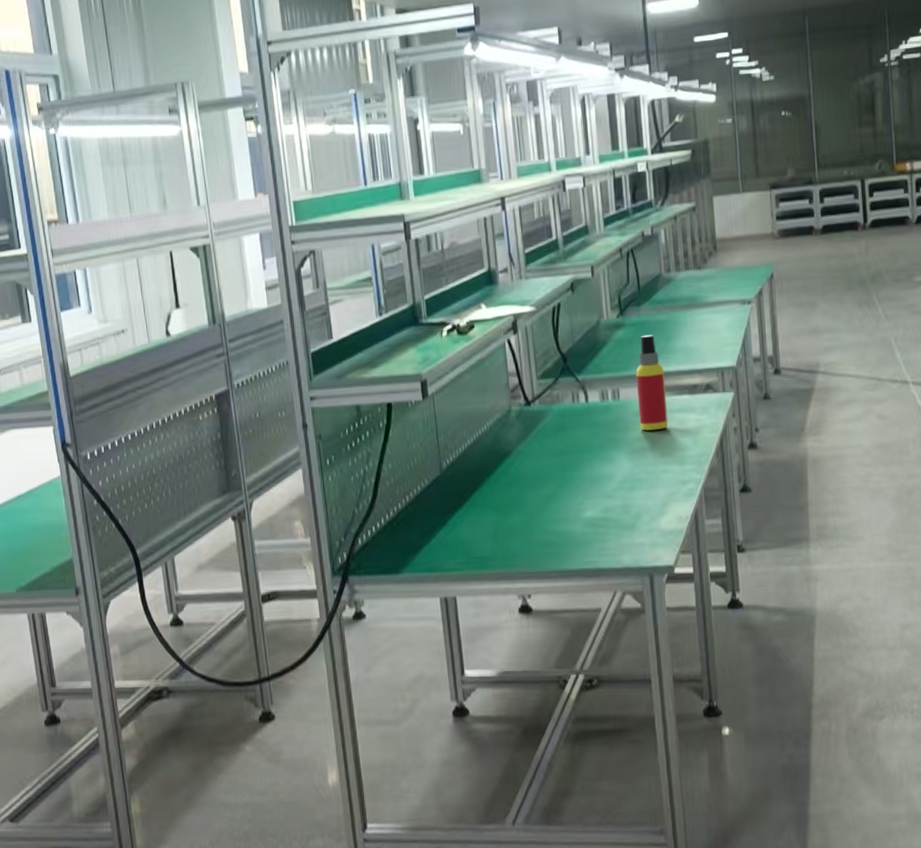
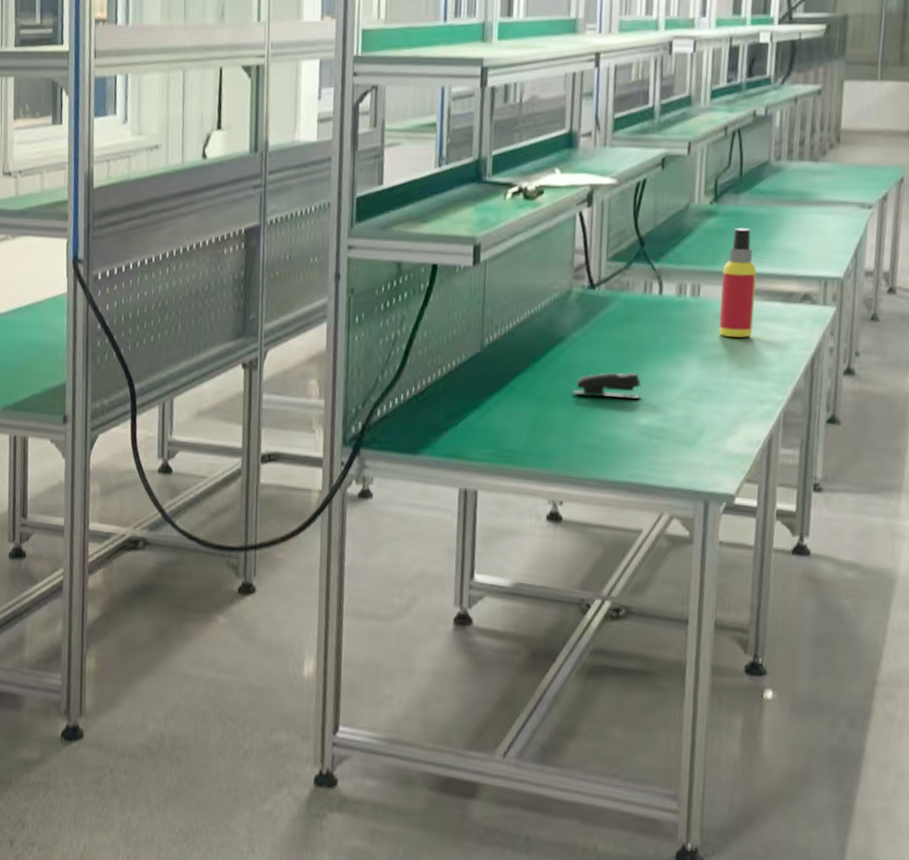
stapler: none [525,474,583,499] -> present [573,372,641,399]

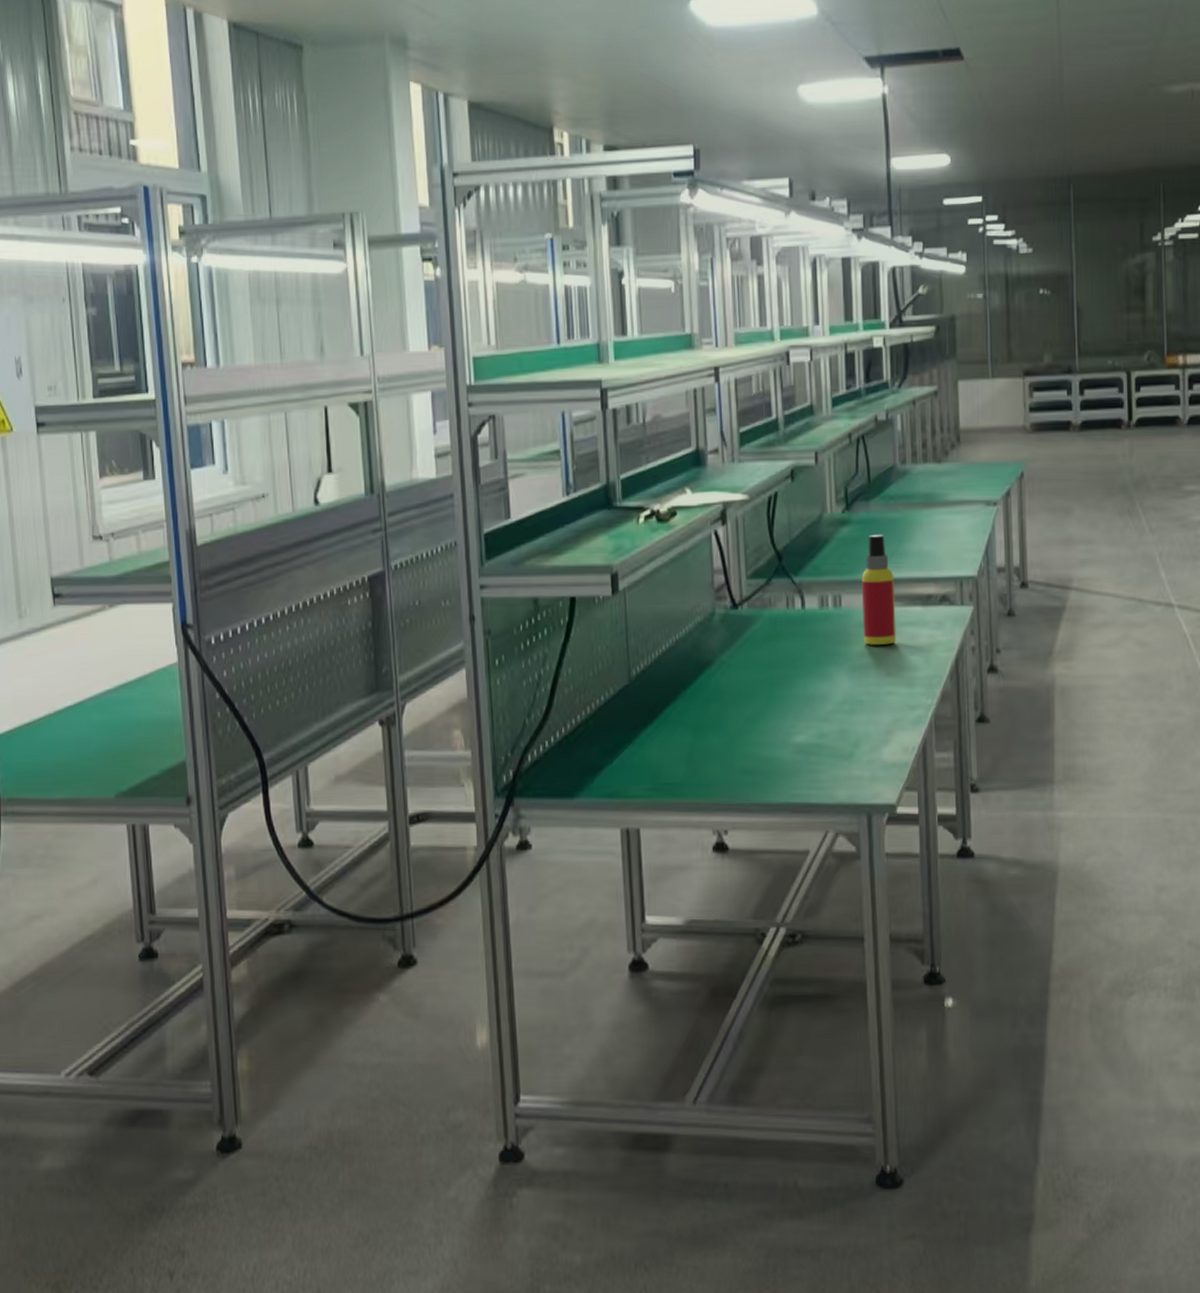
stapler: present [573,372,641,399] -> none [726,691,794,719]

